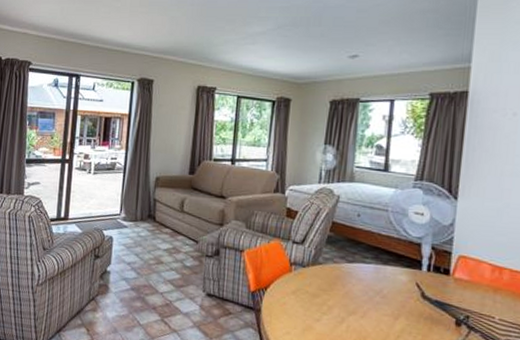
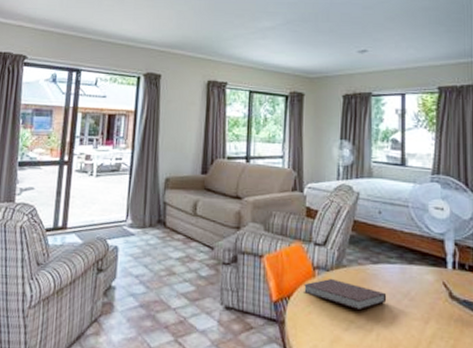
notebook: none [280,273,360,304] -> present [304,278,387,311]

